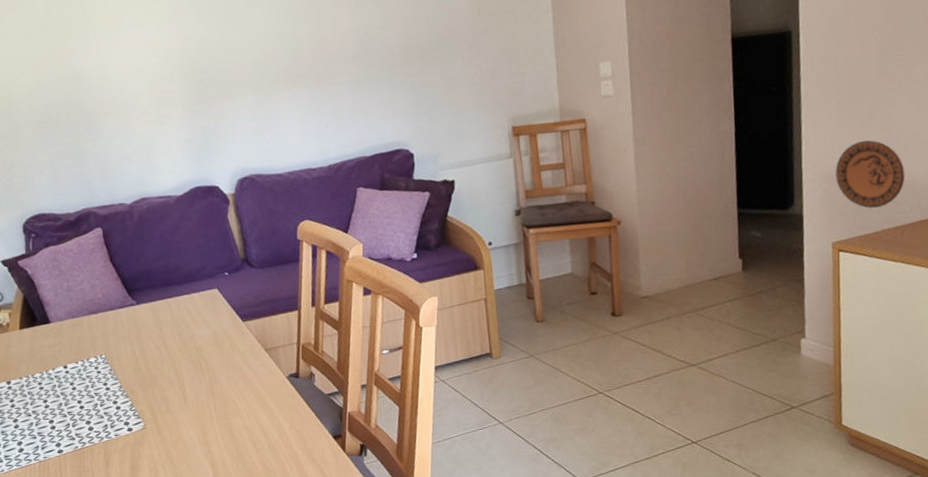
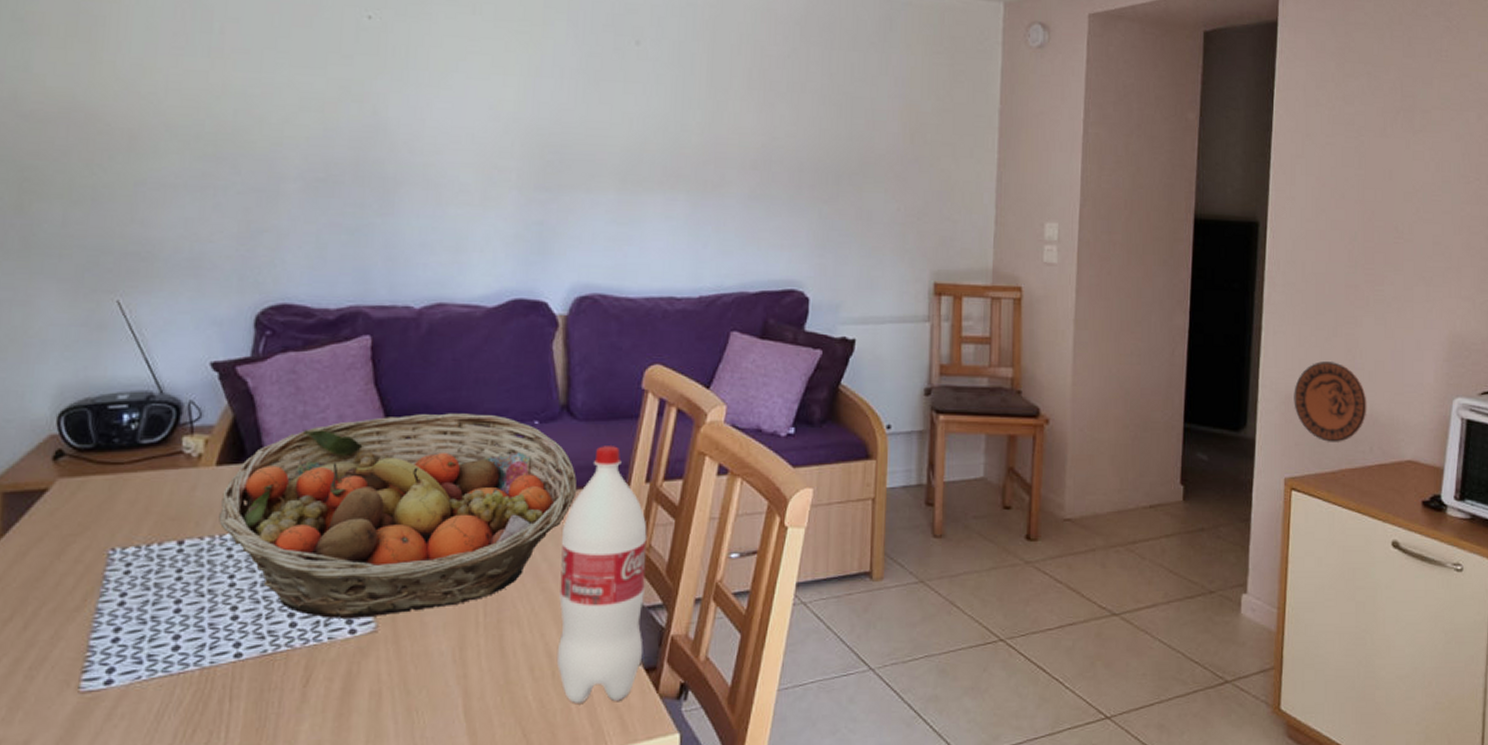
fruit basket: none [27,272,264,423] -> present [219,413,578,618]
bottle: none [258,283,330,464] -> present [556,446,647,703]

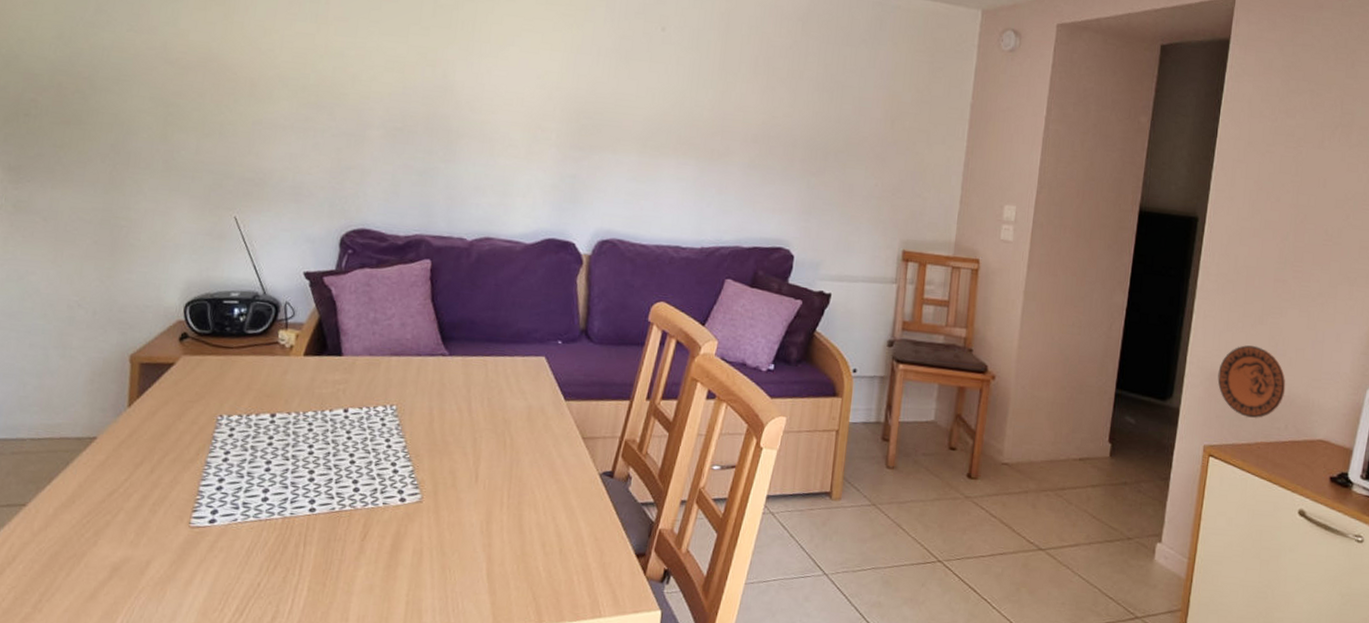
fruit basket: present [219,413,578,618] -> none [303,327,590,490]
bottle: present [556,446,647,703] -> none [564,366,645,579]

